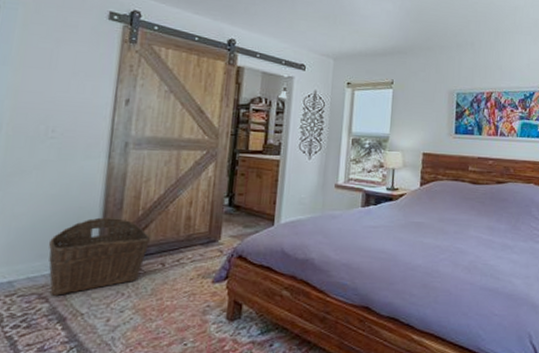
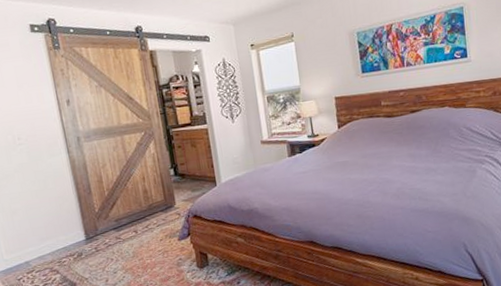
wicker basket: present [48,217,151,296] -> none [44,200,121,268]

